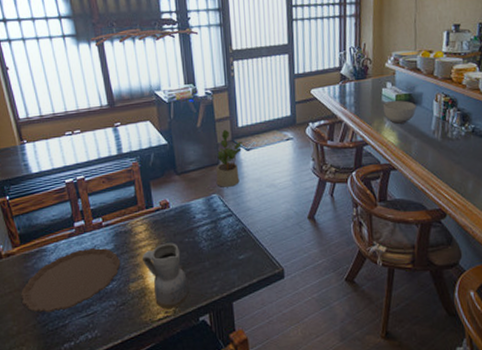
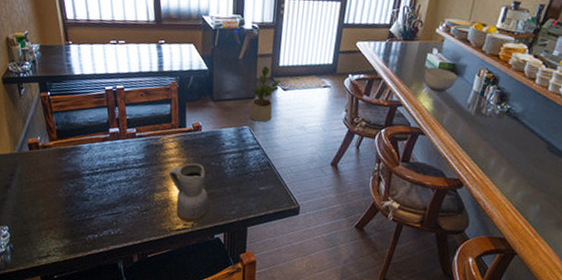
tray: present [21,248,121,313] -> none [53,154,149,206]

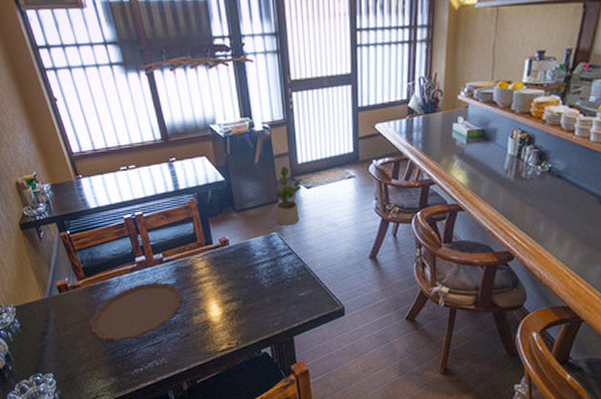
tray: none [53,154,149,206] -> present [89,282,184,341]
ceramic pitcher: present [168,163,209,222] -> none [203,279,251,341]
bowl: present [423,66,458,92] -> none [452,136,489,162]

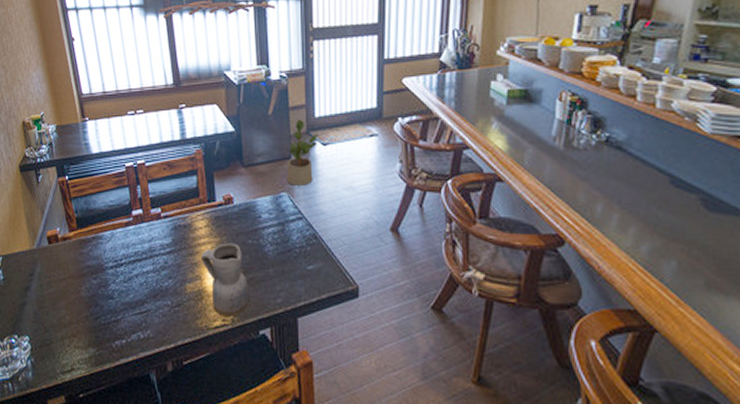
tray: present [89,282,184,341] -> none [75,240,178,305]
ceramic pitcher: none [203,279,251,341] -> present [200,243,250,317]

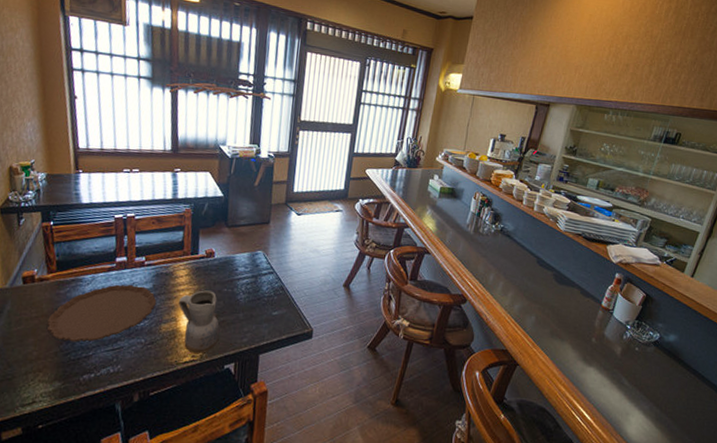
tray: none [75,240,178,305] -> present [47,284,157,342]
potted plant: present [286,120,319,186] -> none [263,193,295,247]

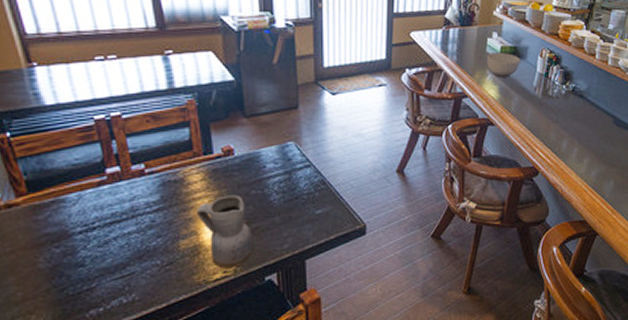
tray: present [47,284,157,342] -> none [28,199,169,275]
bowl: none [427,191,457,214] -> present [486,51,521,77]

